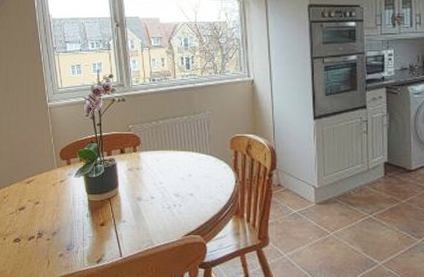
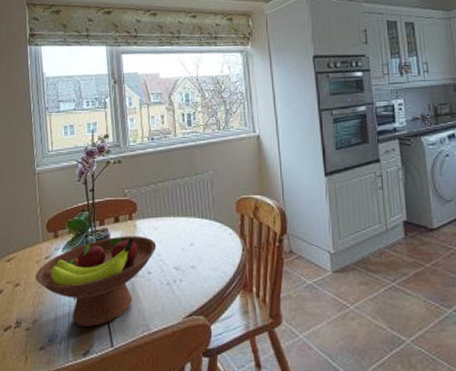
fruit bowl: none [53,165,159,240] -> present [35,236,157,327]

